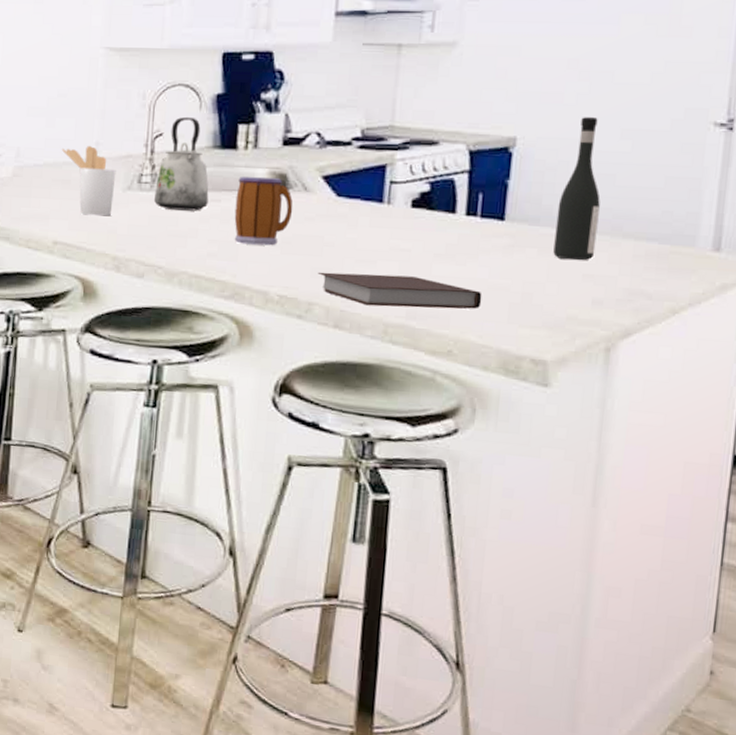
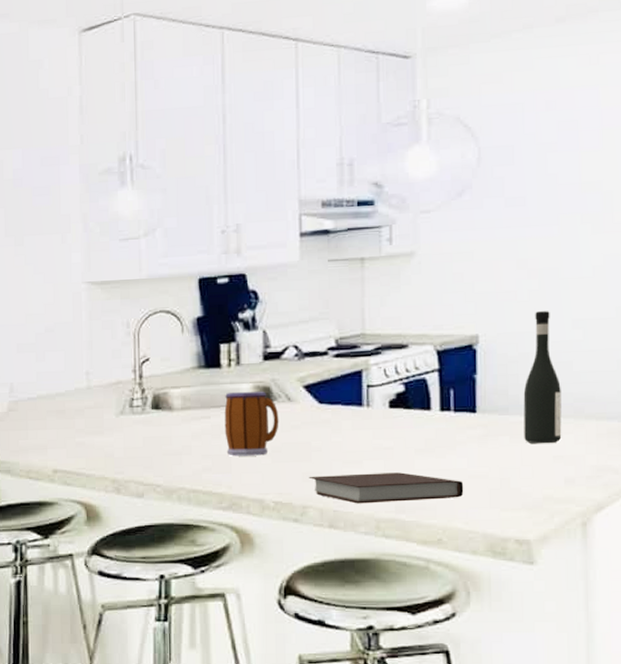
utensil holder: present [61,145,116,216] -> none [53,375,108,442]
kettle: present [154,116,209,211] -> none [147,340,198,430]

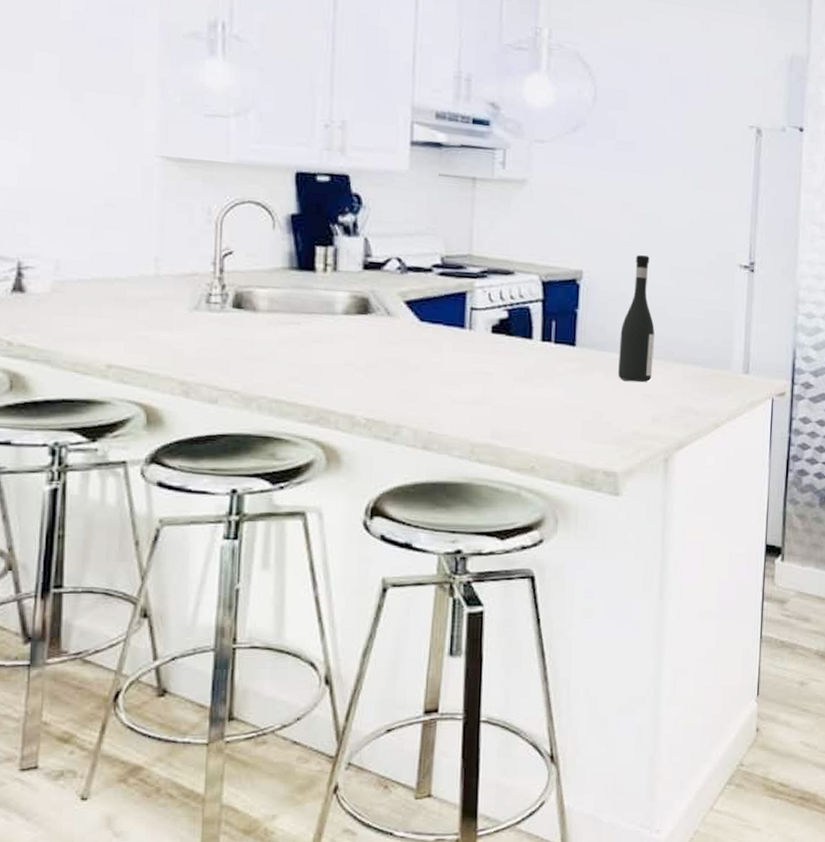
mug: present [224,390,279,457] -> none [315,298,377,370]
notebook: present [308,472,464,504] -> none [404,395,559,428]

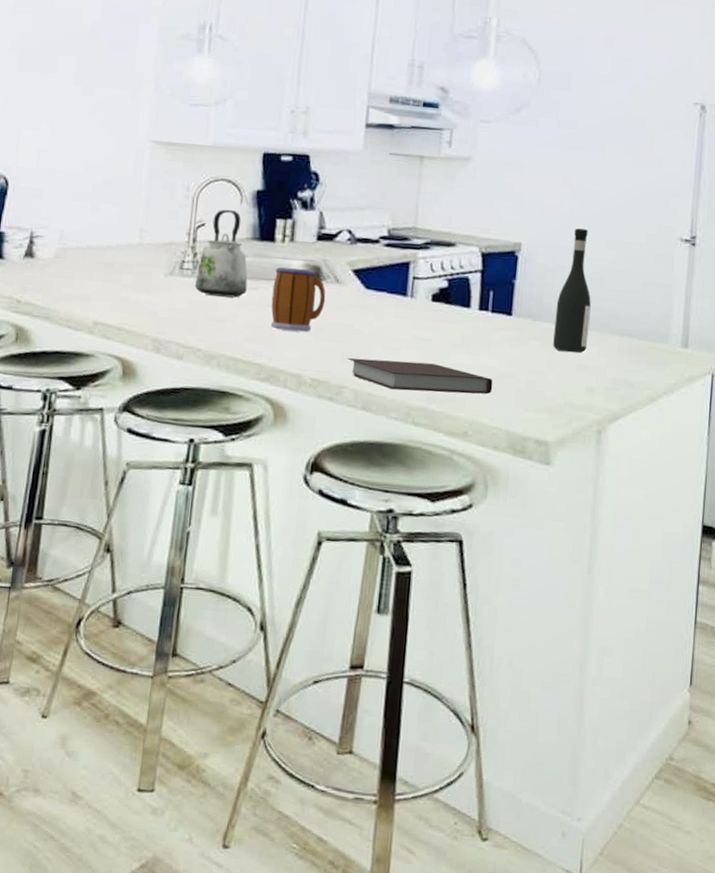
kettle: none [226,235,287,334] -> present [195,209,248,298]
mug: none [315,298,377,370] -> present [270,266,326,332]
notebook: none [404,395,559,428] -> present [347,357,493,395]

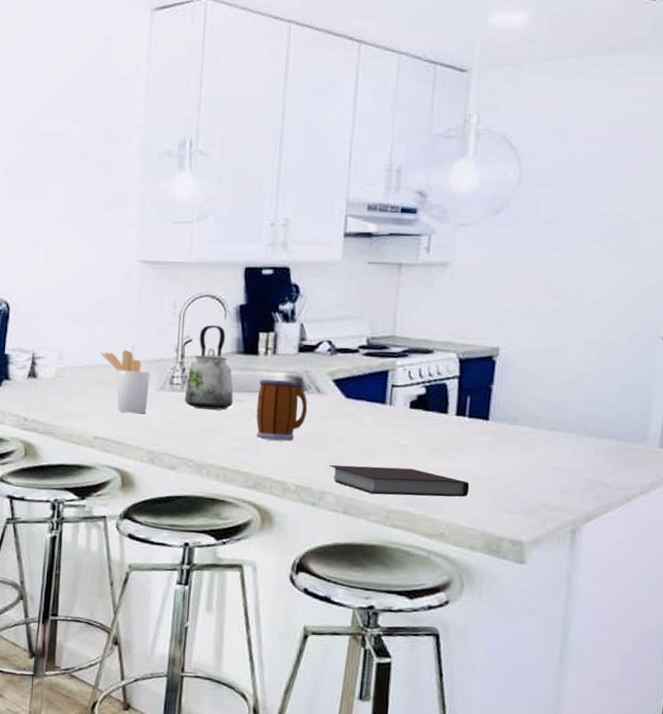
utensil holder: none [105,231,159,299] -> present [100,349,150,414]
wine bottle: present [553,228,591,353] -> none [529,331,569,455]

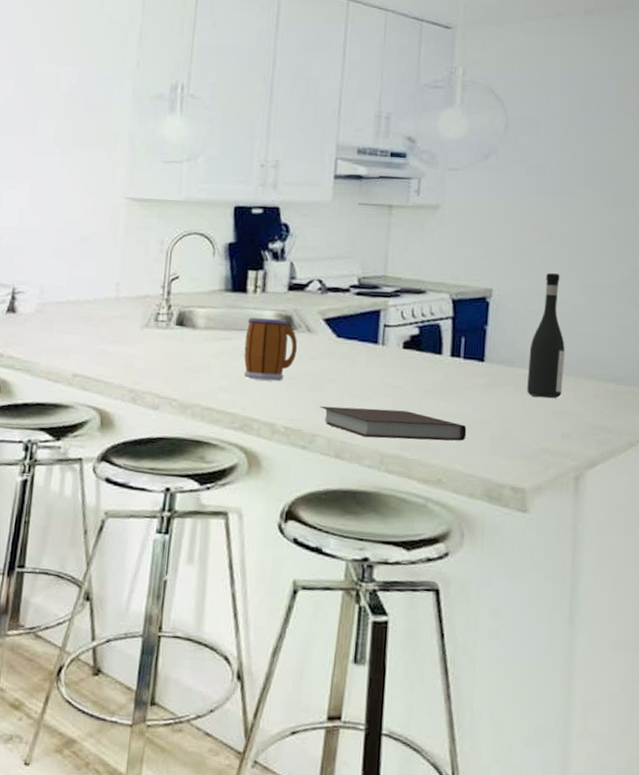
utensil holder: present [100,349,150,414] -> none [83,285,135,351]
kettle: present [185,324,234,410] -> none [170,262,221,348]
wine bottle: none [529,331,569,455] -> present [527,273,565,398]

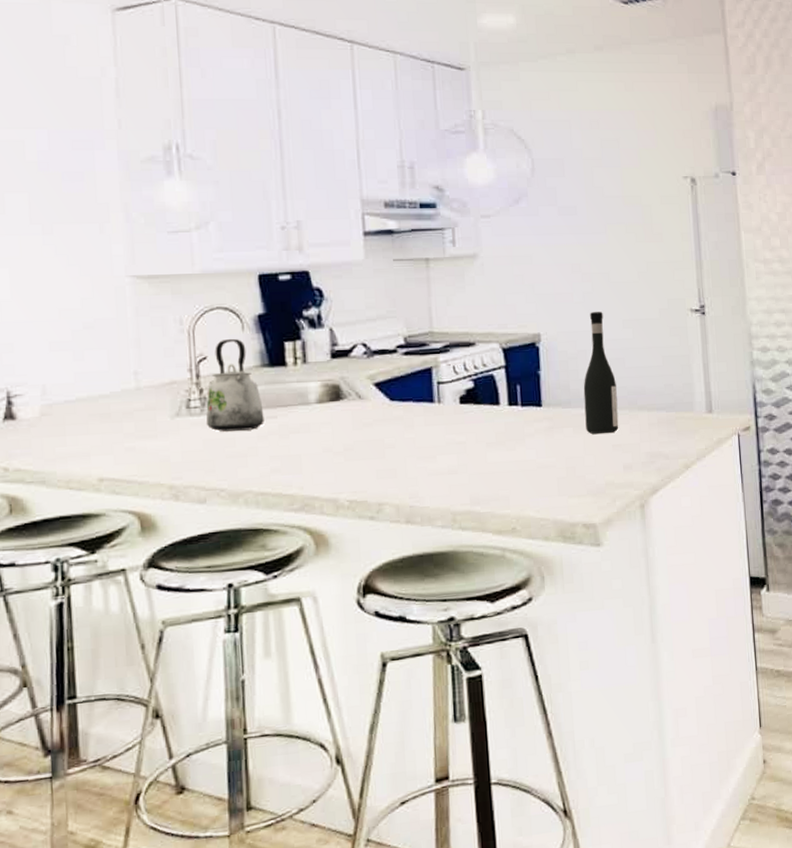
kettle: none [170,262,221,348] -> present [206,338,264,432]
mug: present [243,317,298,381] -> none [292,389,351,457]
notebook: present [320,406,467,441] -> none [383,465,534,499]

